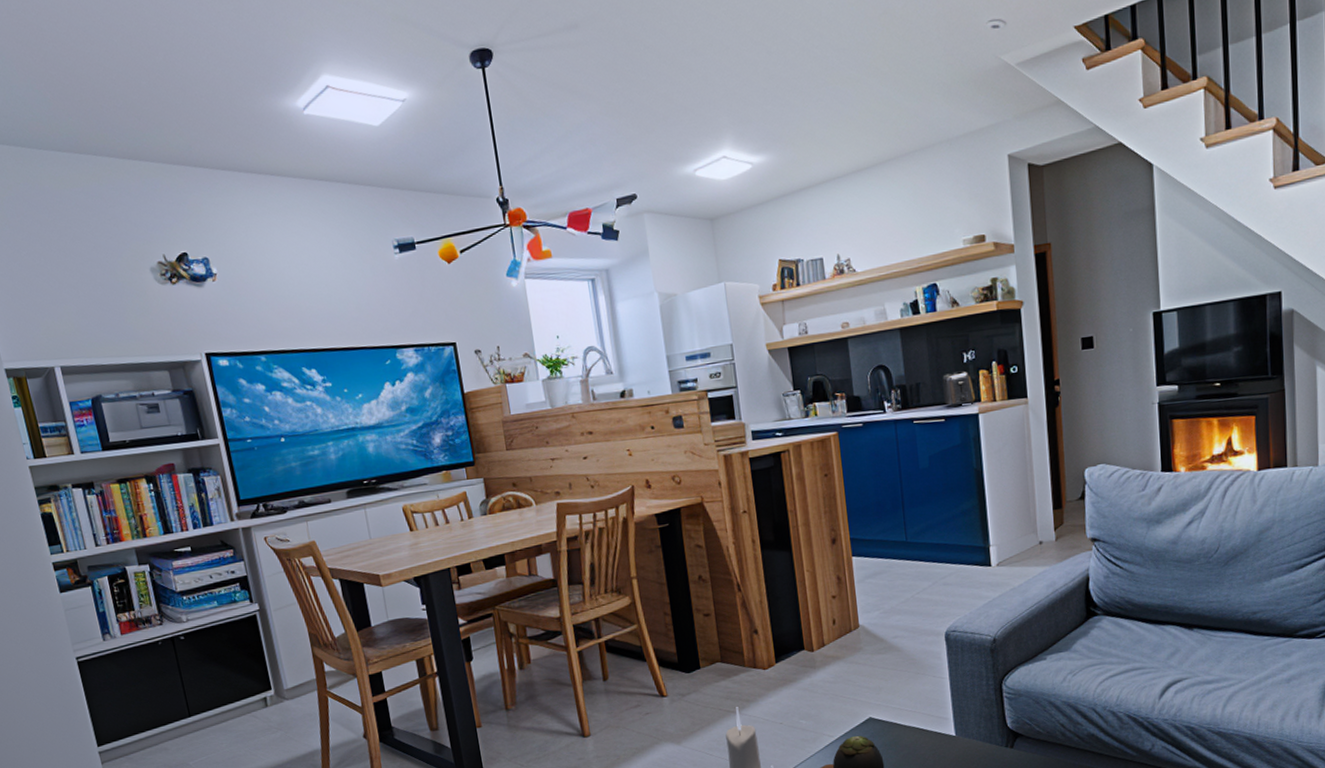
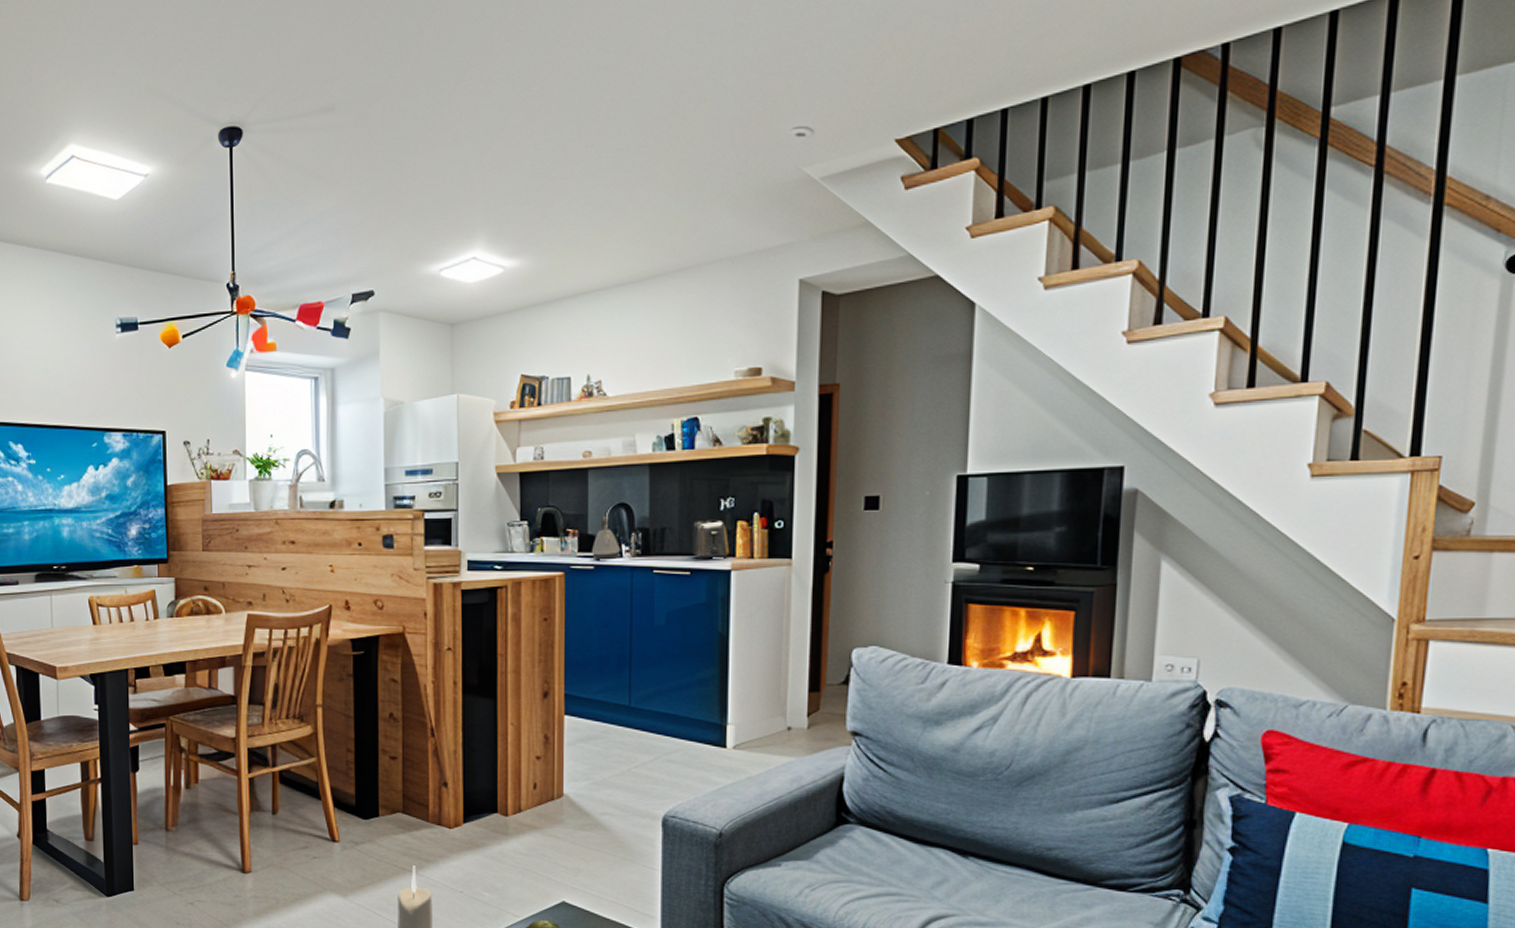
kettle: none [858,378,884,418] -> present [591,516,621,560]

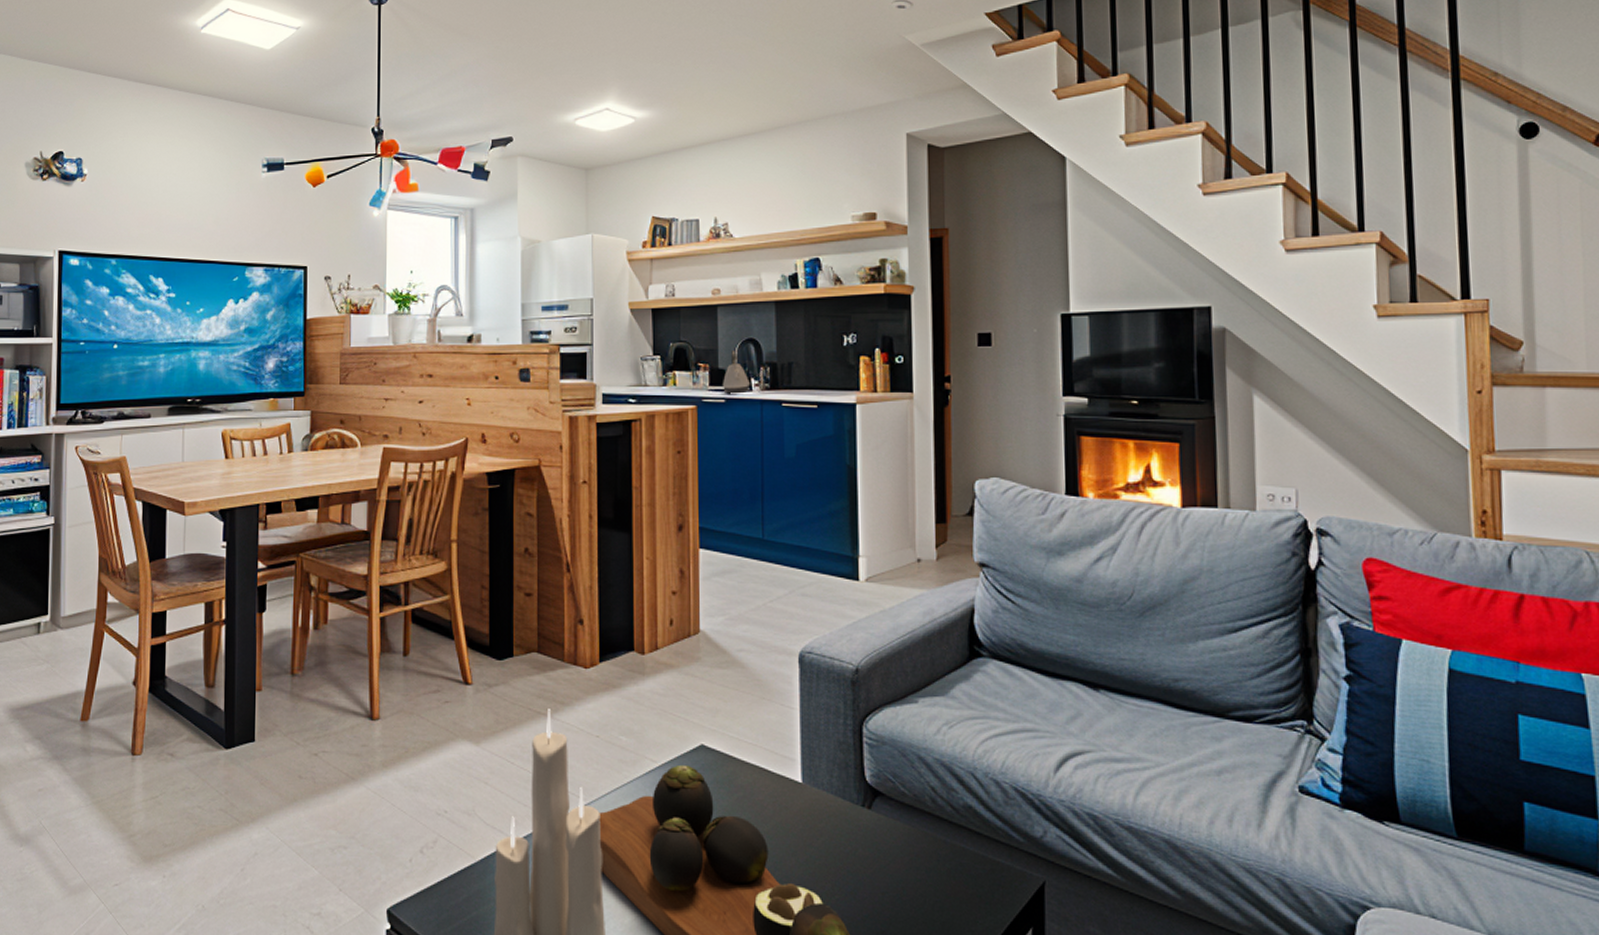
toaster: present [692,519,729,560] -> none [818,354,853,394]

